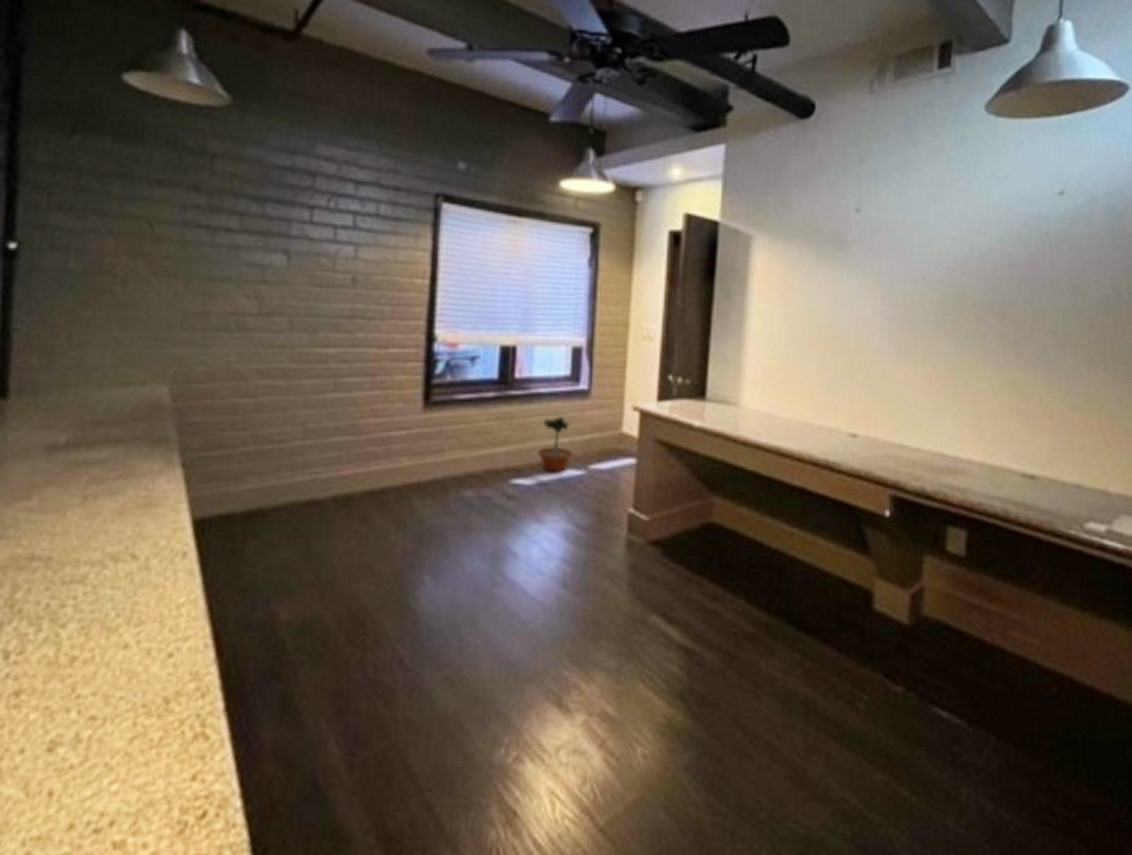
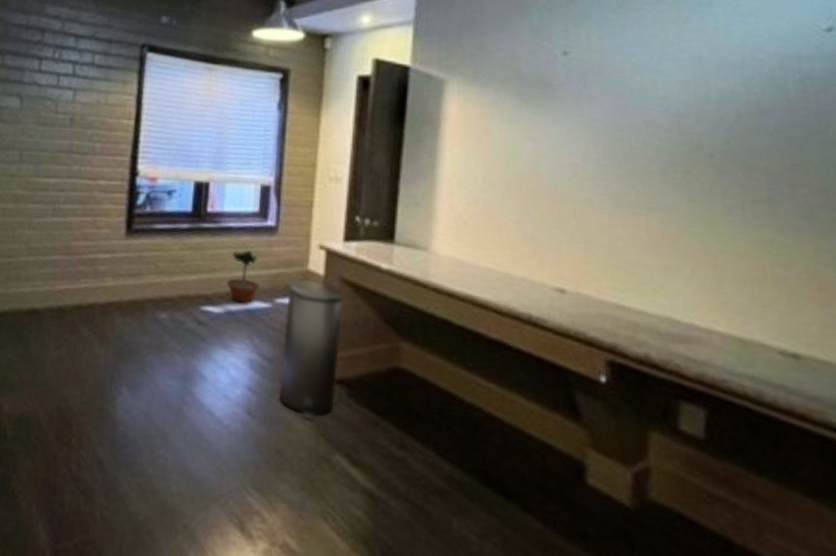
pedal bin: none [594,442,658,585] -> present [278,279,344,420]

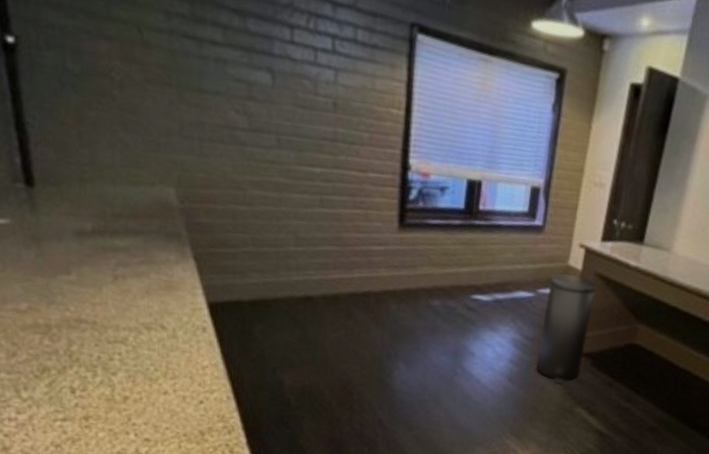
potted tree: present [227,247,259,303] -> none [495,244,525,293]

